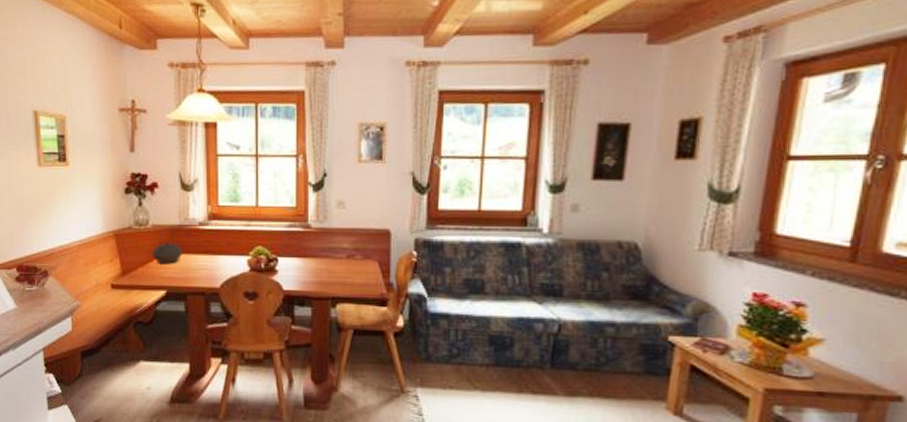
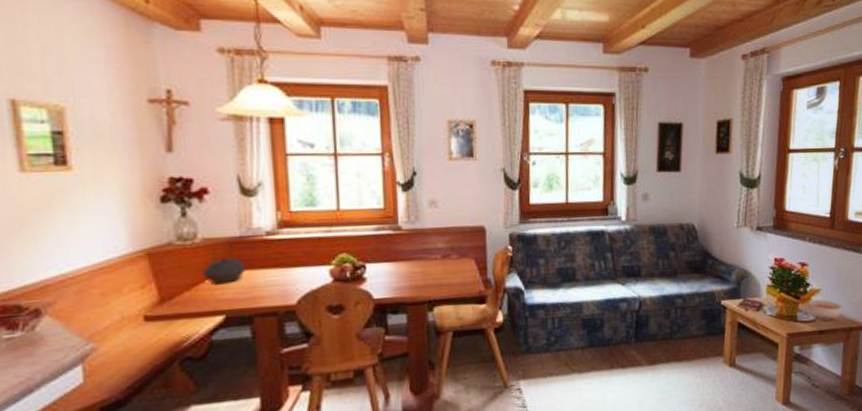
bowl: none [801,350,862,381] -> present [807,299,843,321]

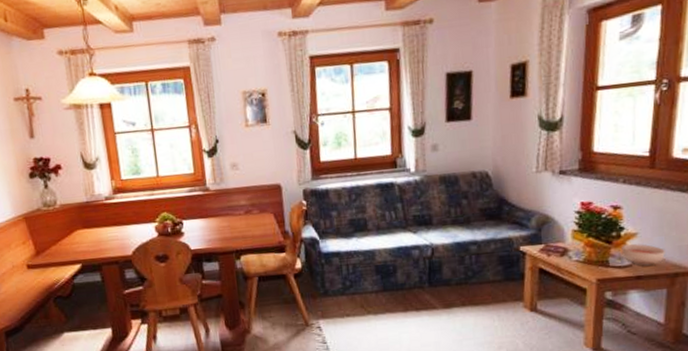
teapot: present [203,242,246,285] -> none [63,206,93,240]

